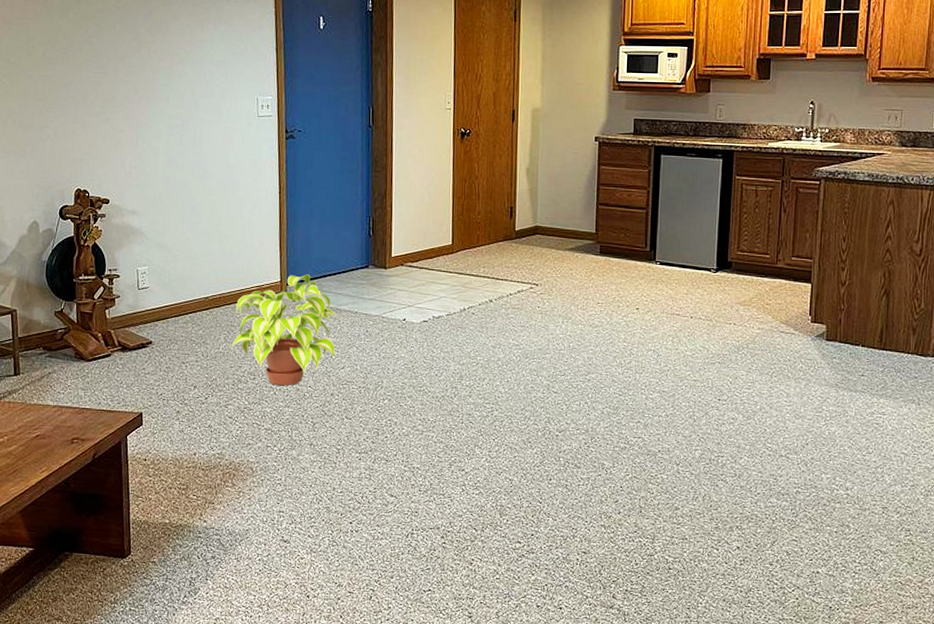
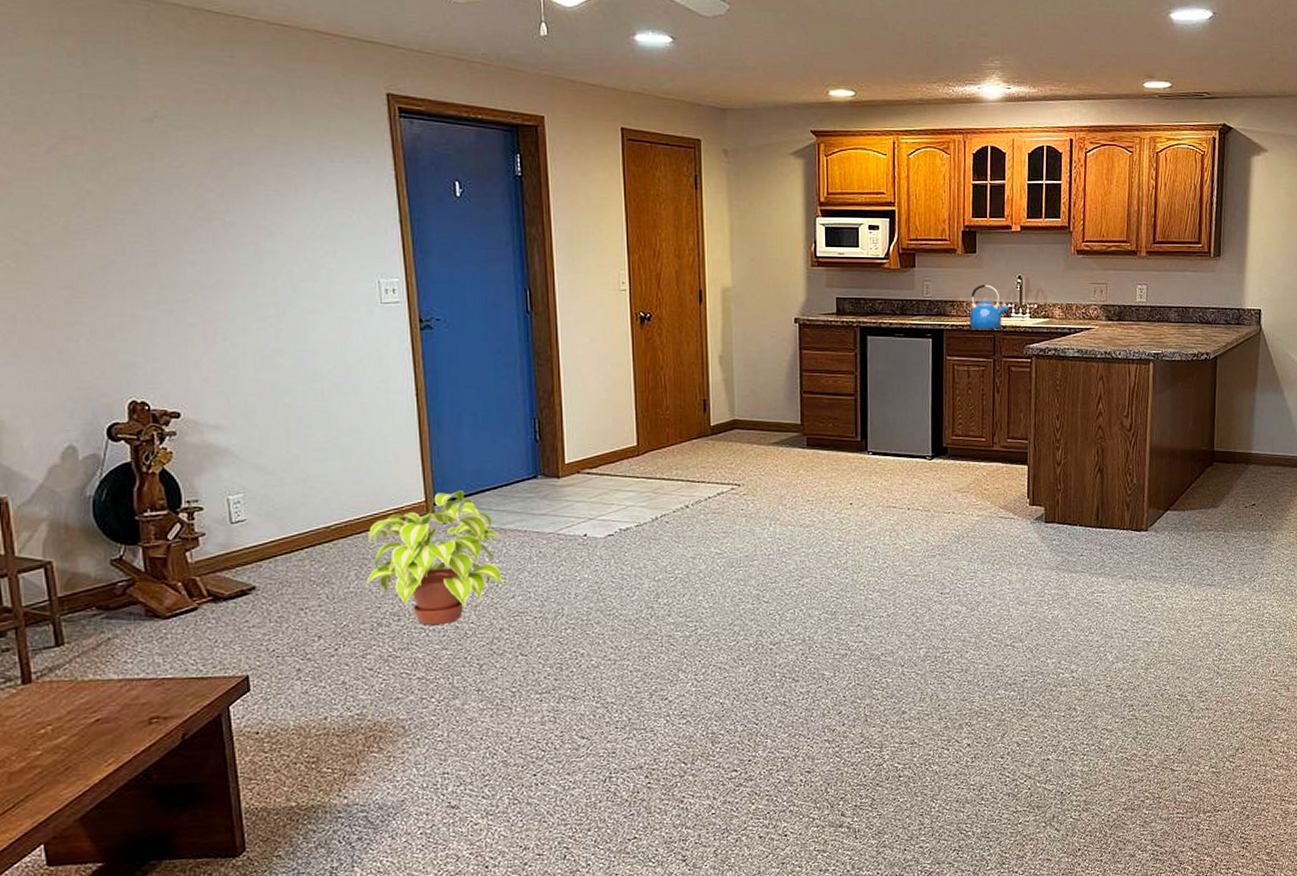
kettle: none [759,109,801,152] -> present [969,284,1010,329]

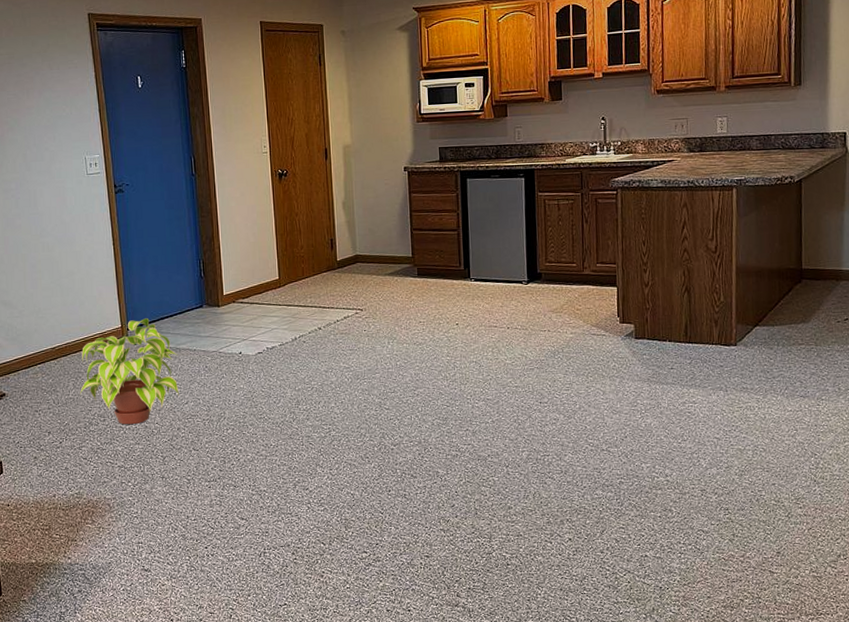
kettle: present [969,284,1010,329] -> none [557,127,595,167]

